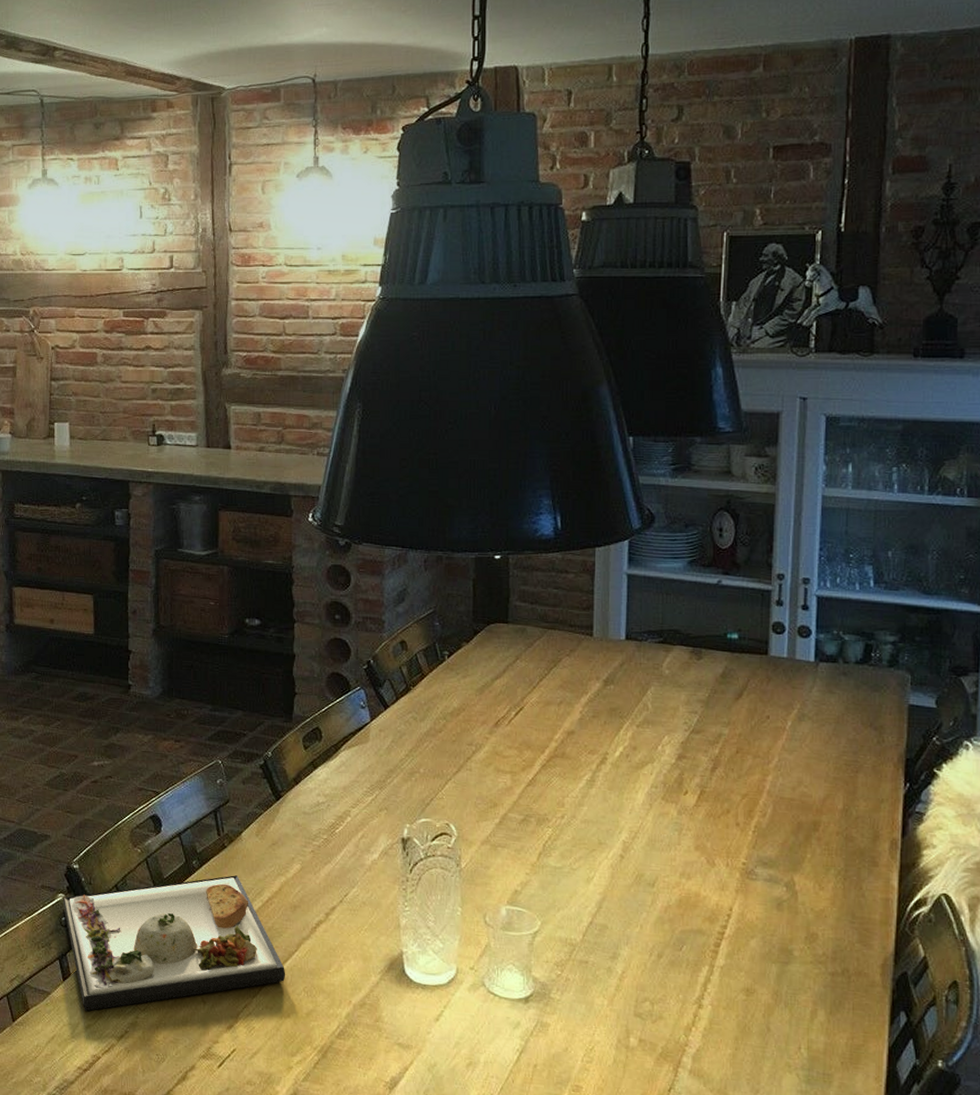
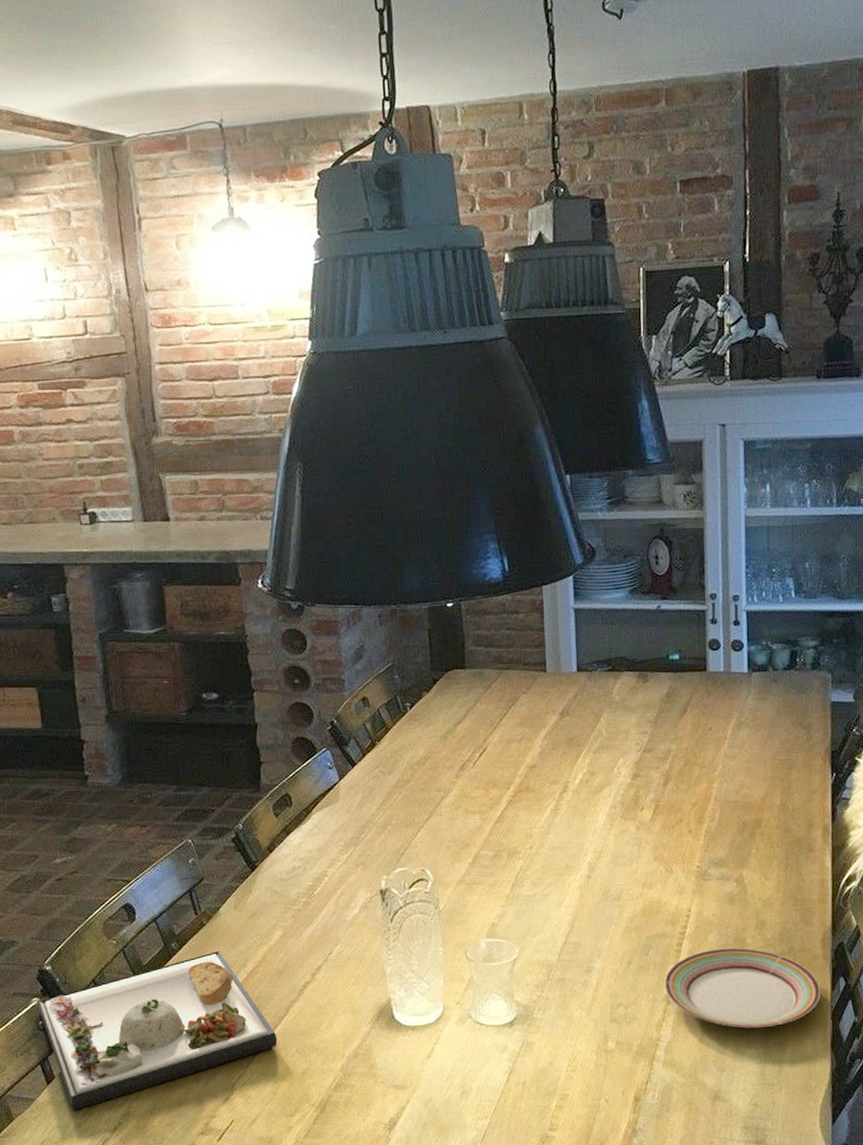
plate: none [697,956,876,1053] -> present [664,947,820,1028]

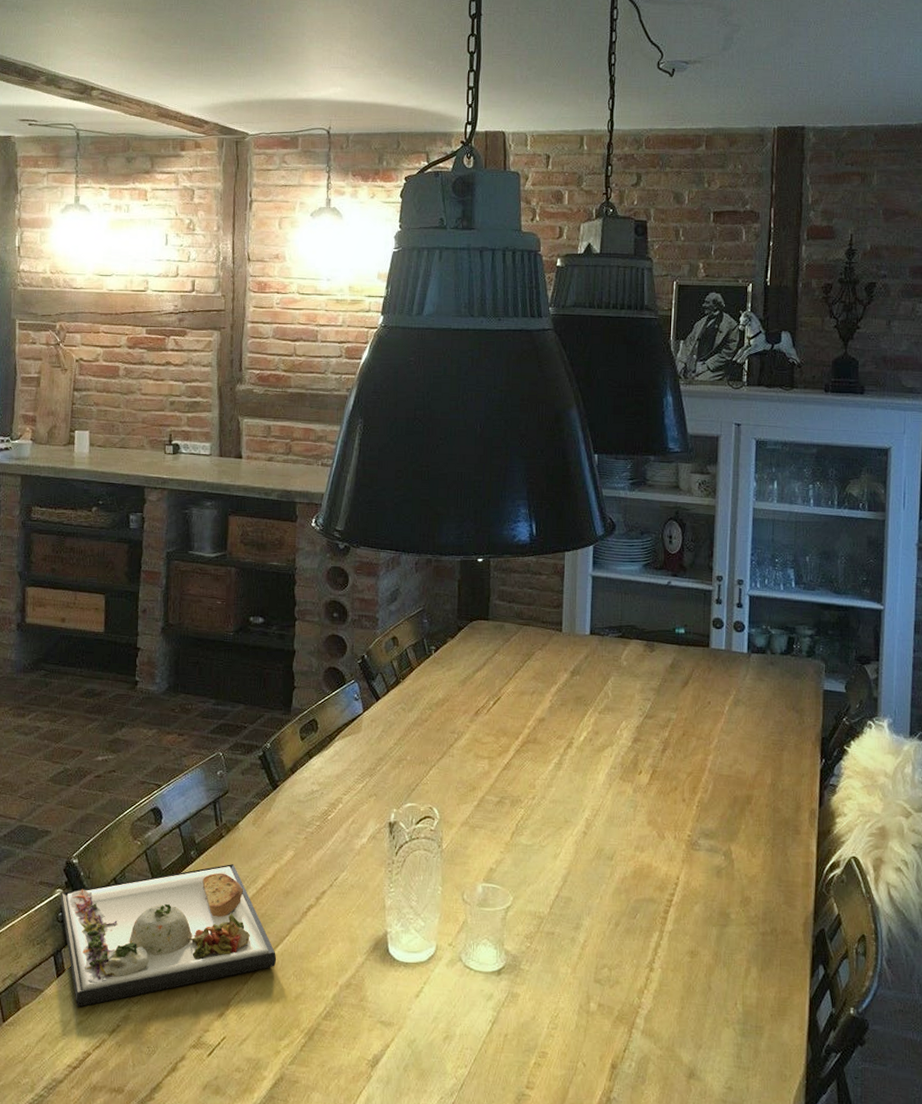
plate: present [664,947,820,1028] -> none [649,920,799,1008]

